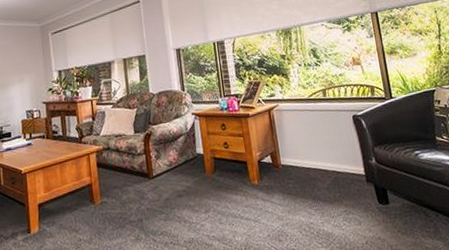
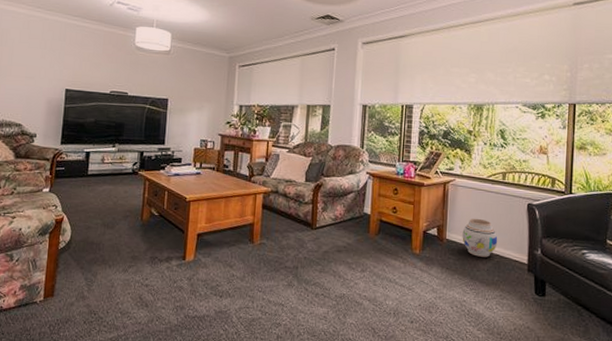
vase: none [295,138,332,177] -> present [462,218,498,257]

